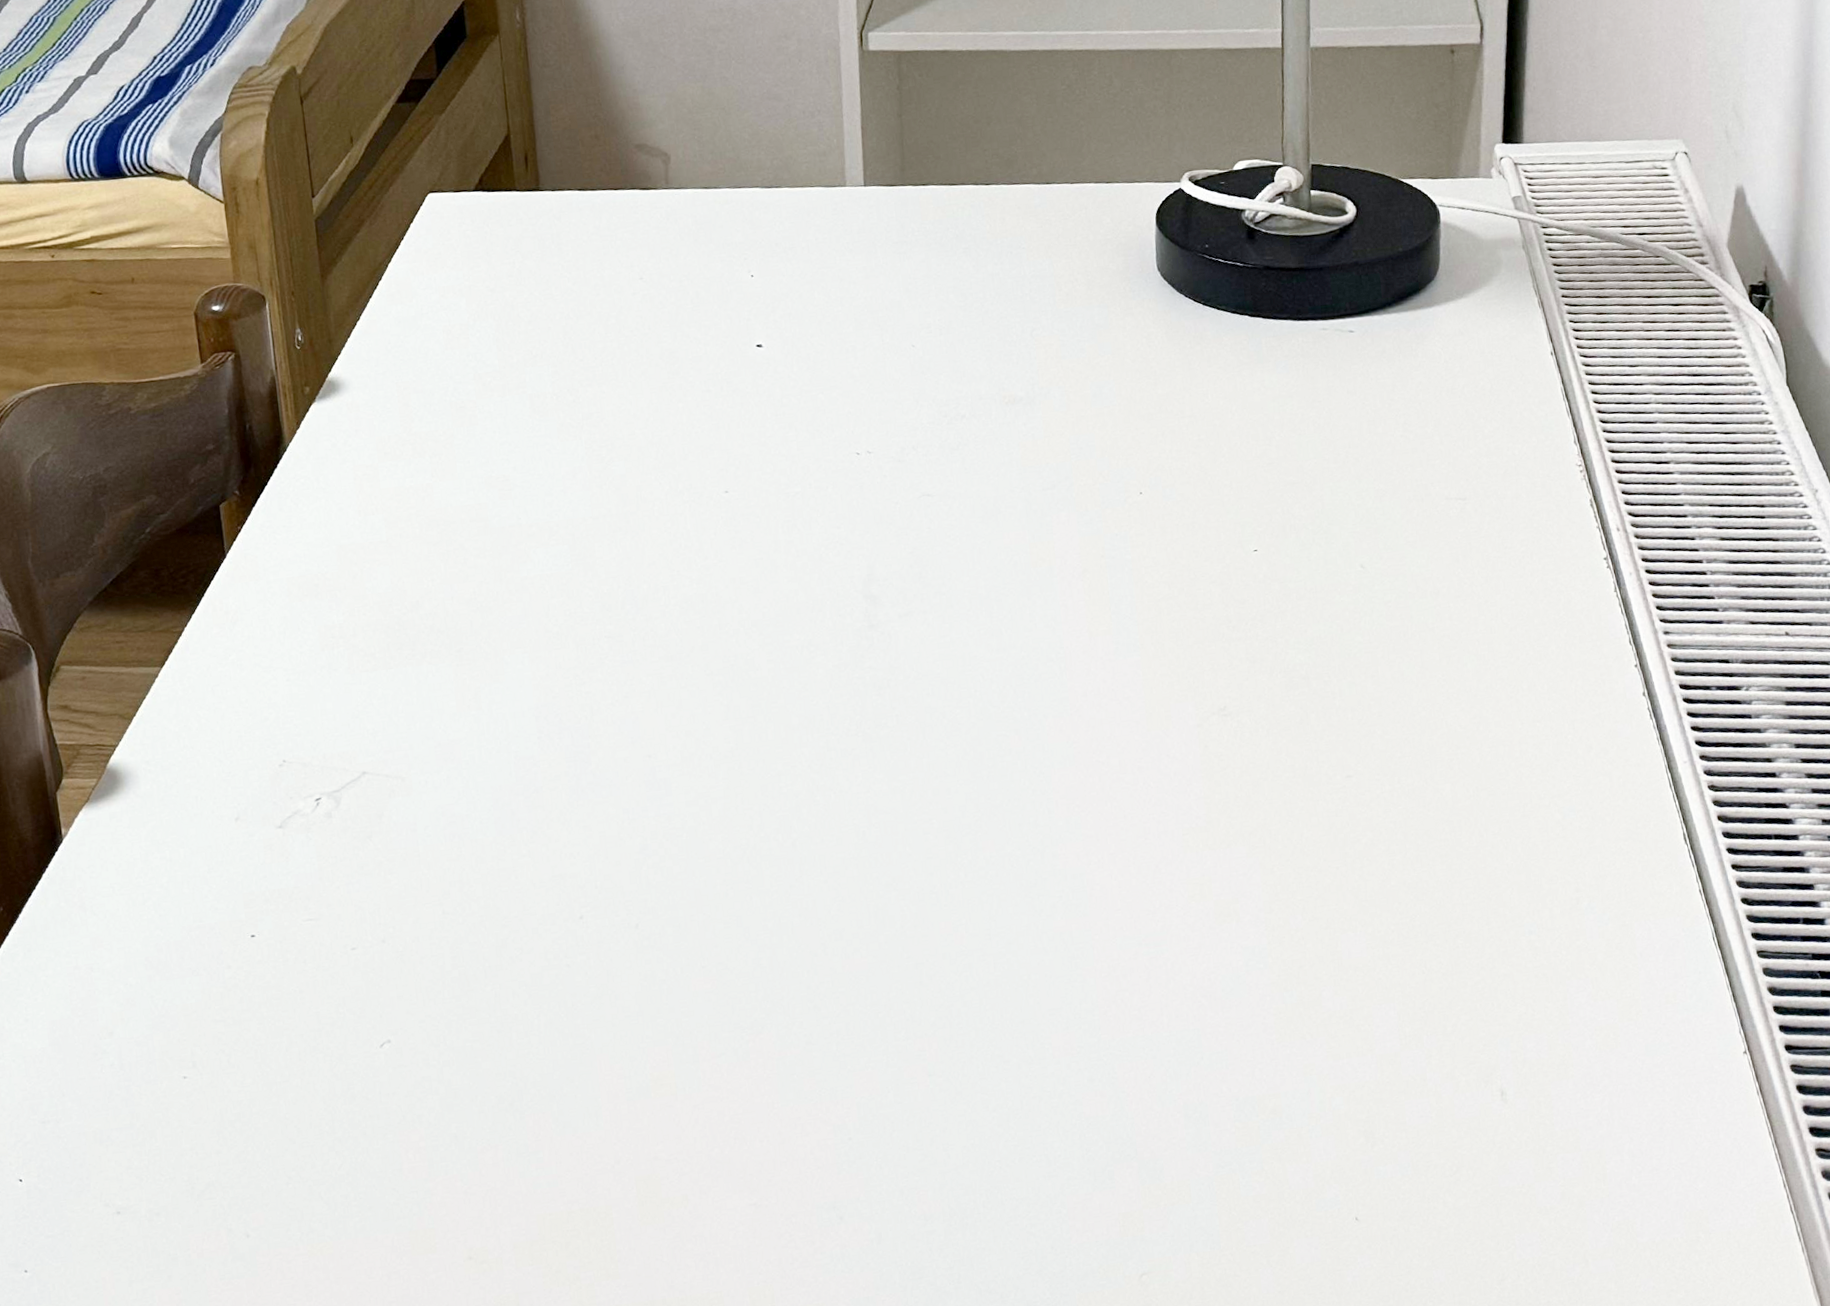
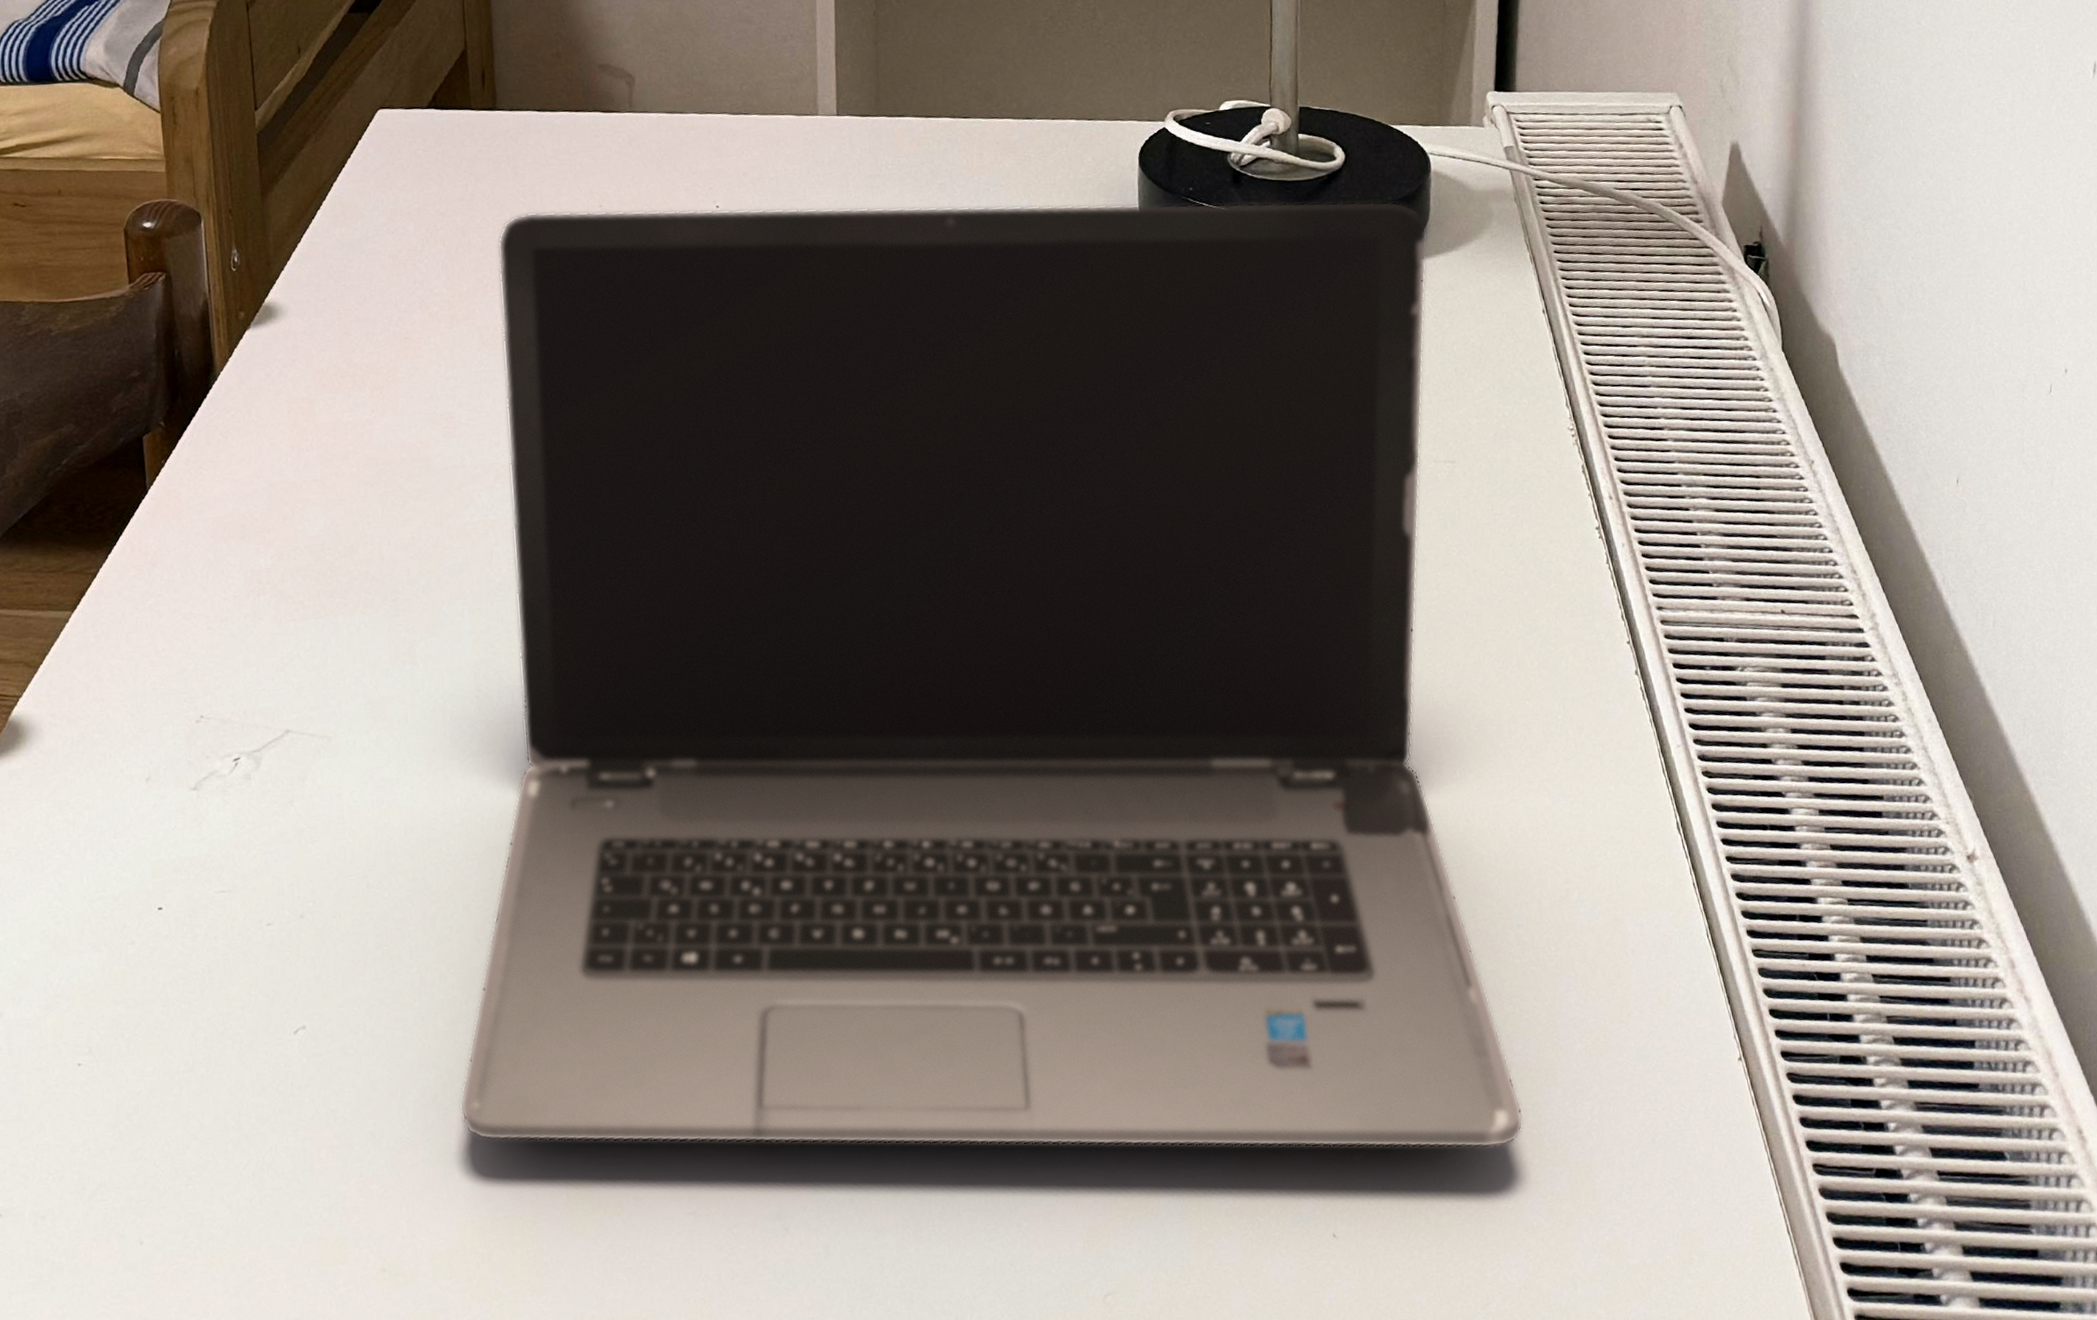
laptop computer: none [534,252,1537,1142] -> present [459,201,1524,1149]

